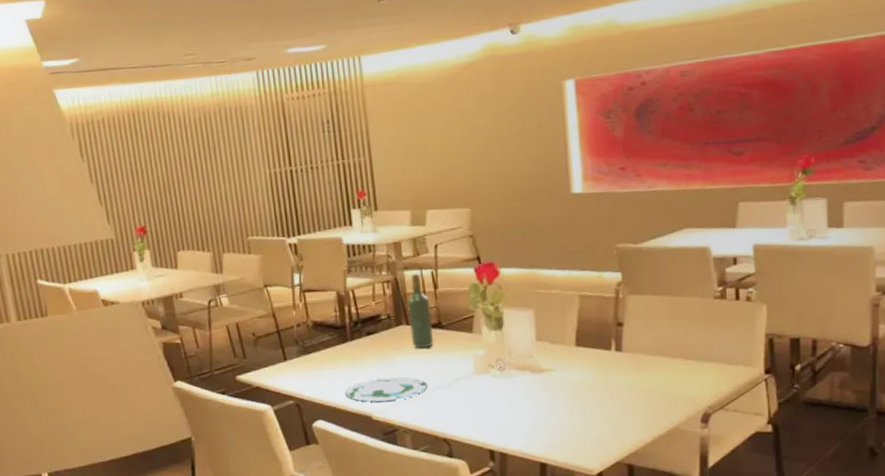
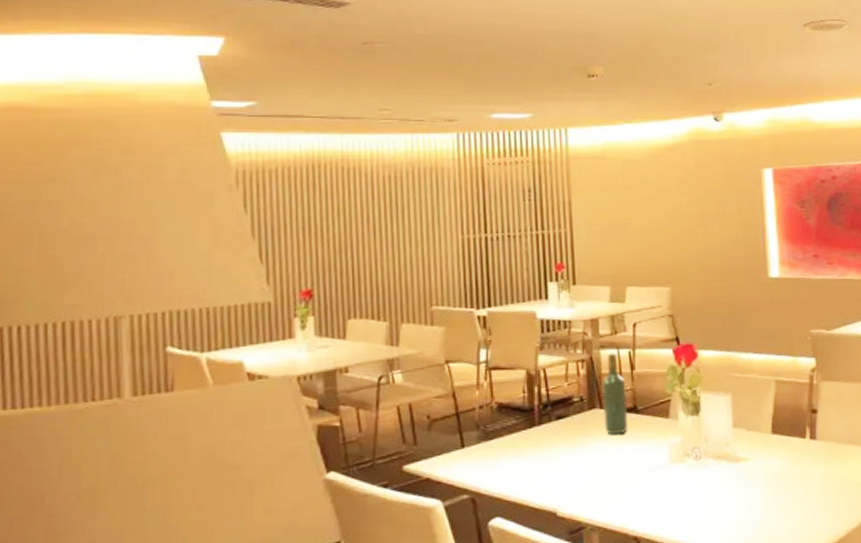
plate: present [345,377,428,402] -> none [528,466,620,496]

